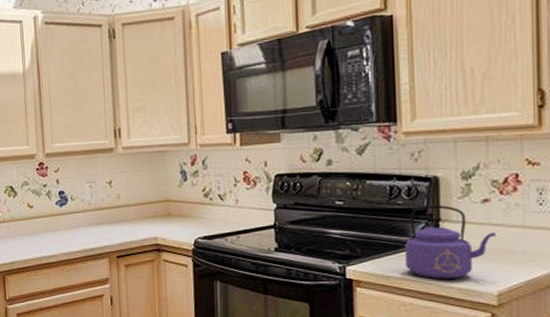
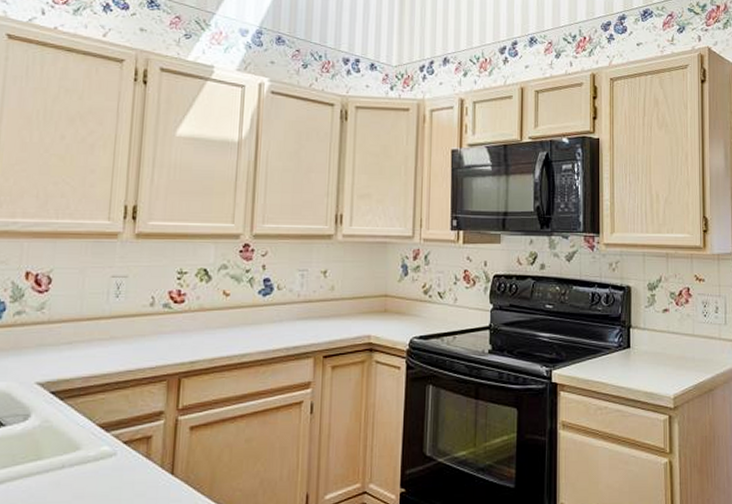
kettle: present [405,205,497,280] -> none [603,313,673,384]

